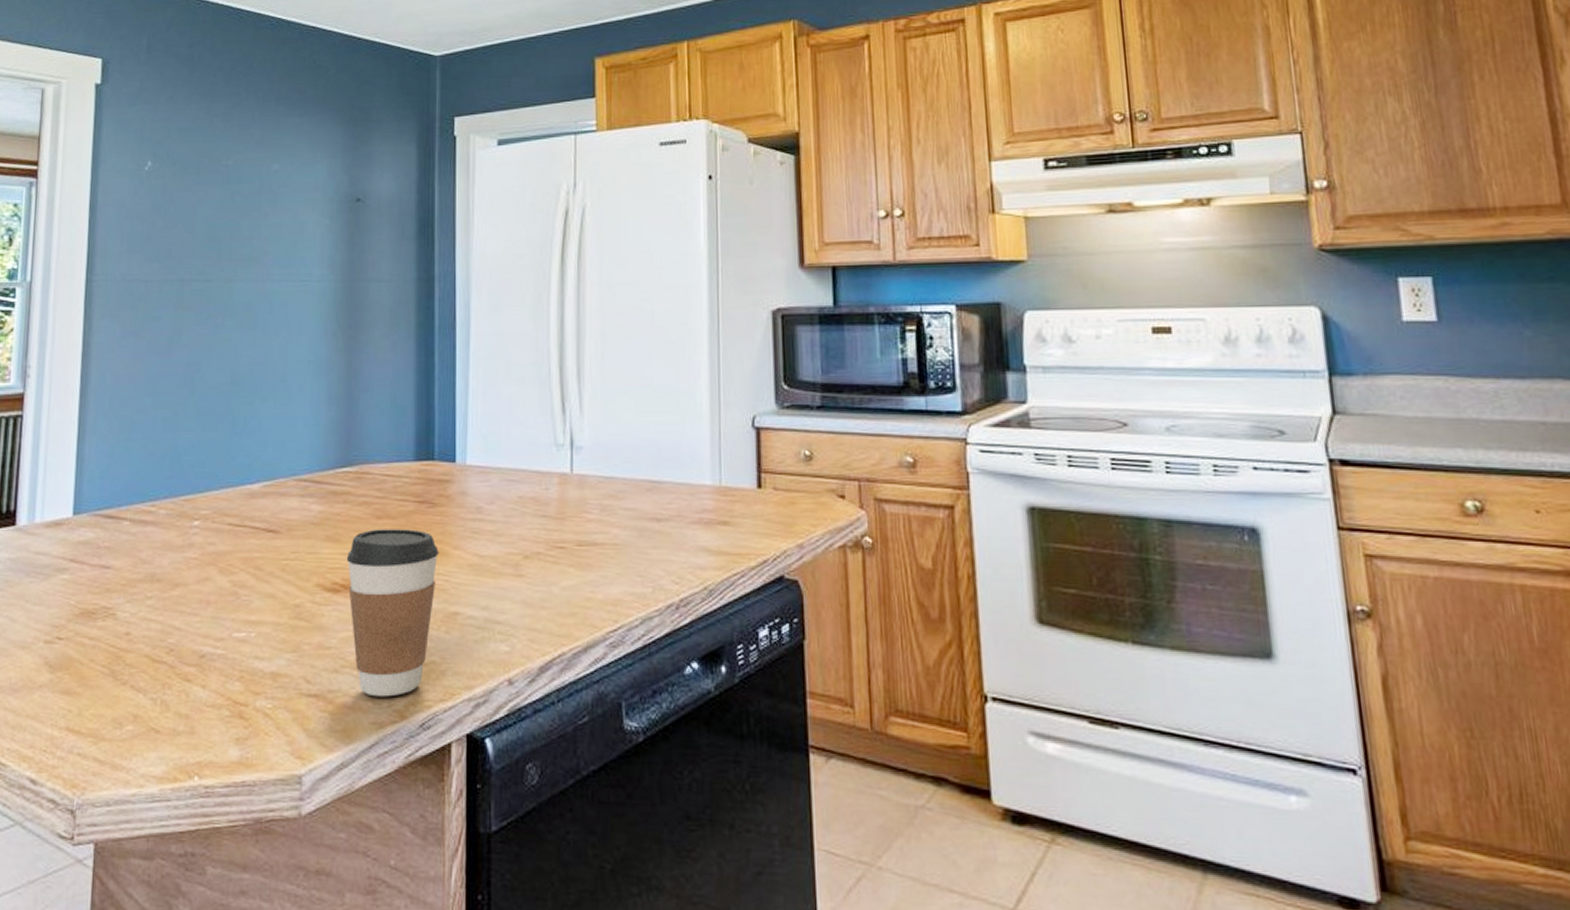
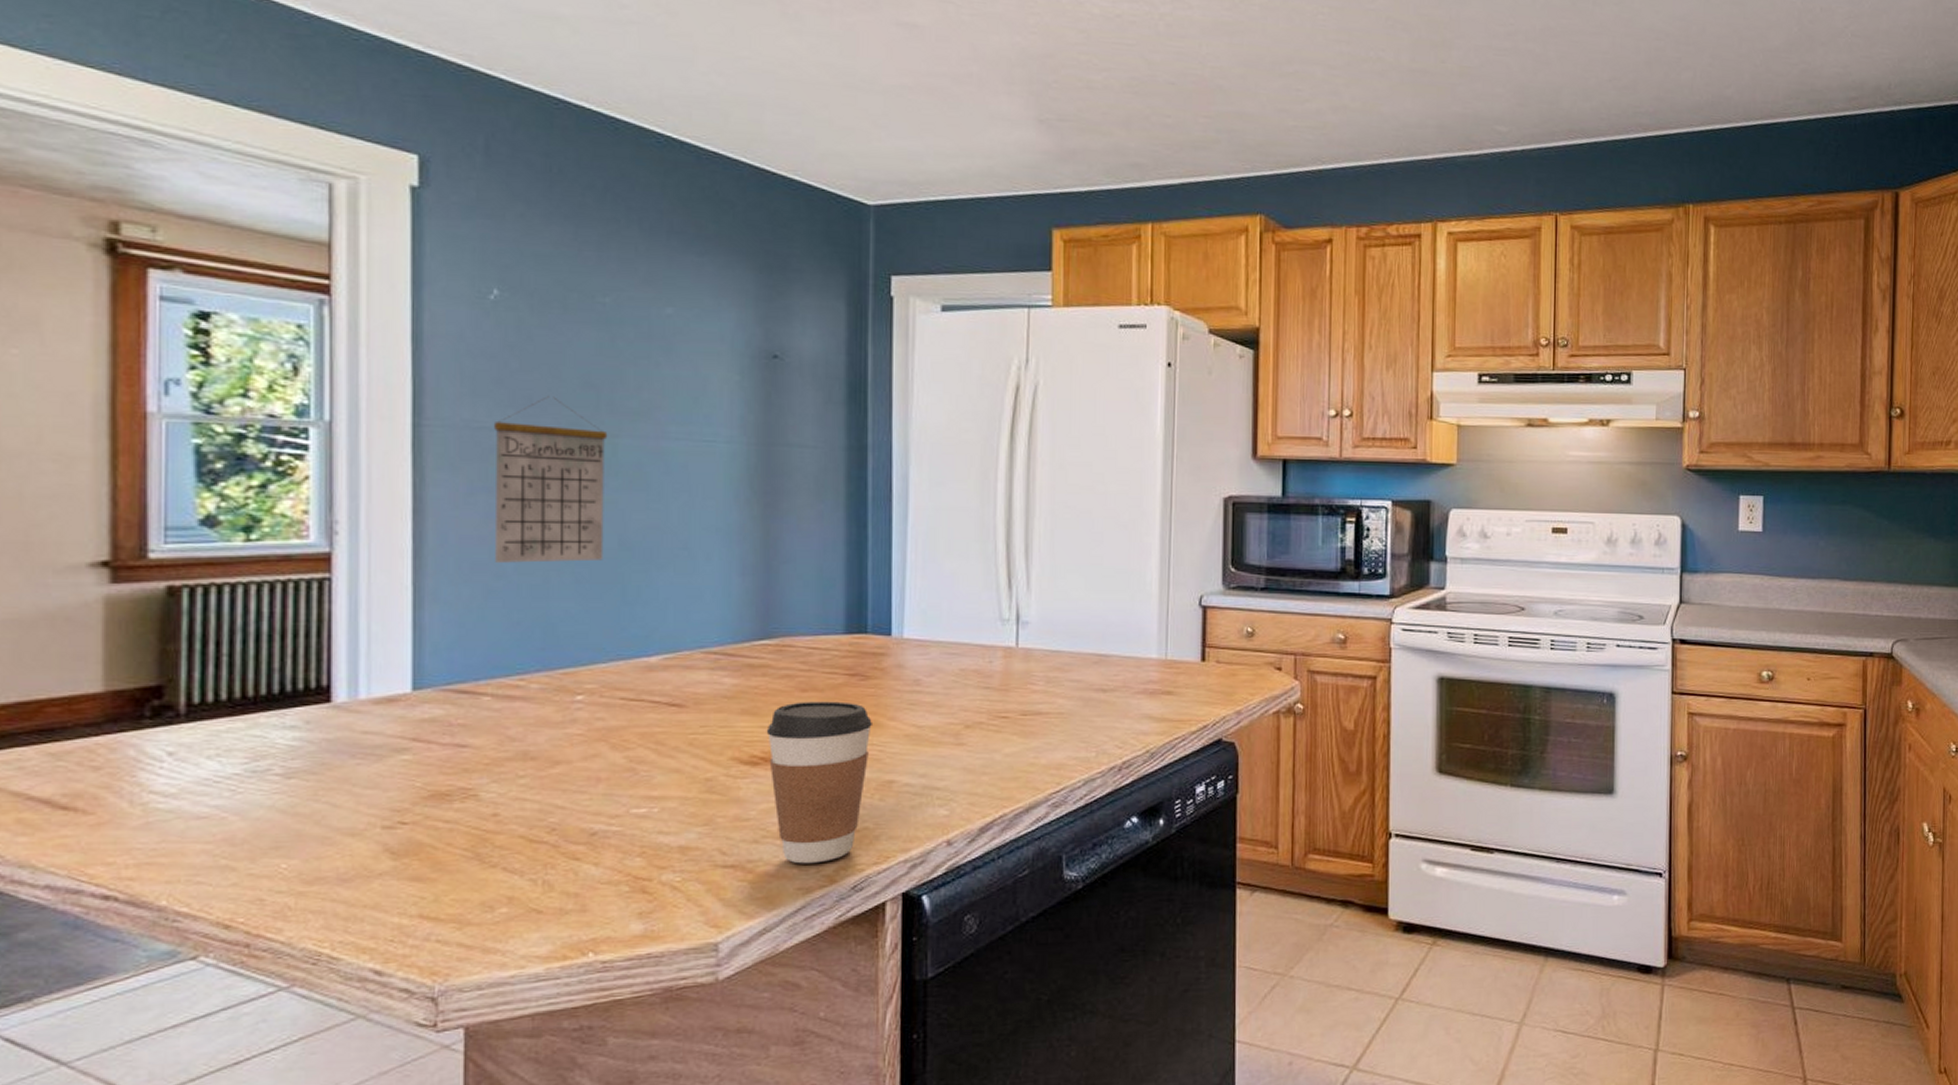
calendar: none [138,249,226,398] -> present [493,396,608,563]

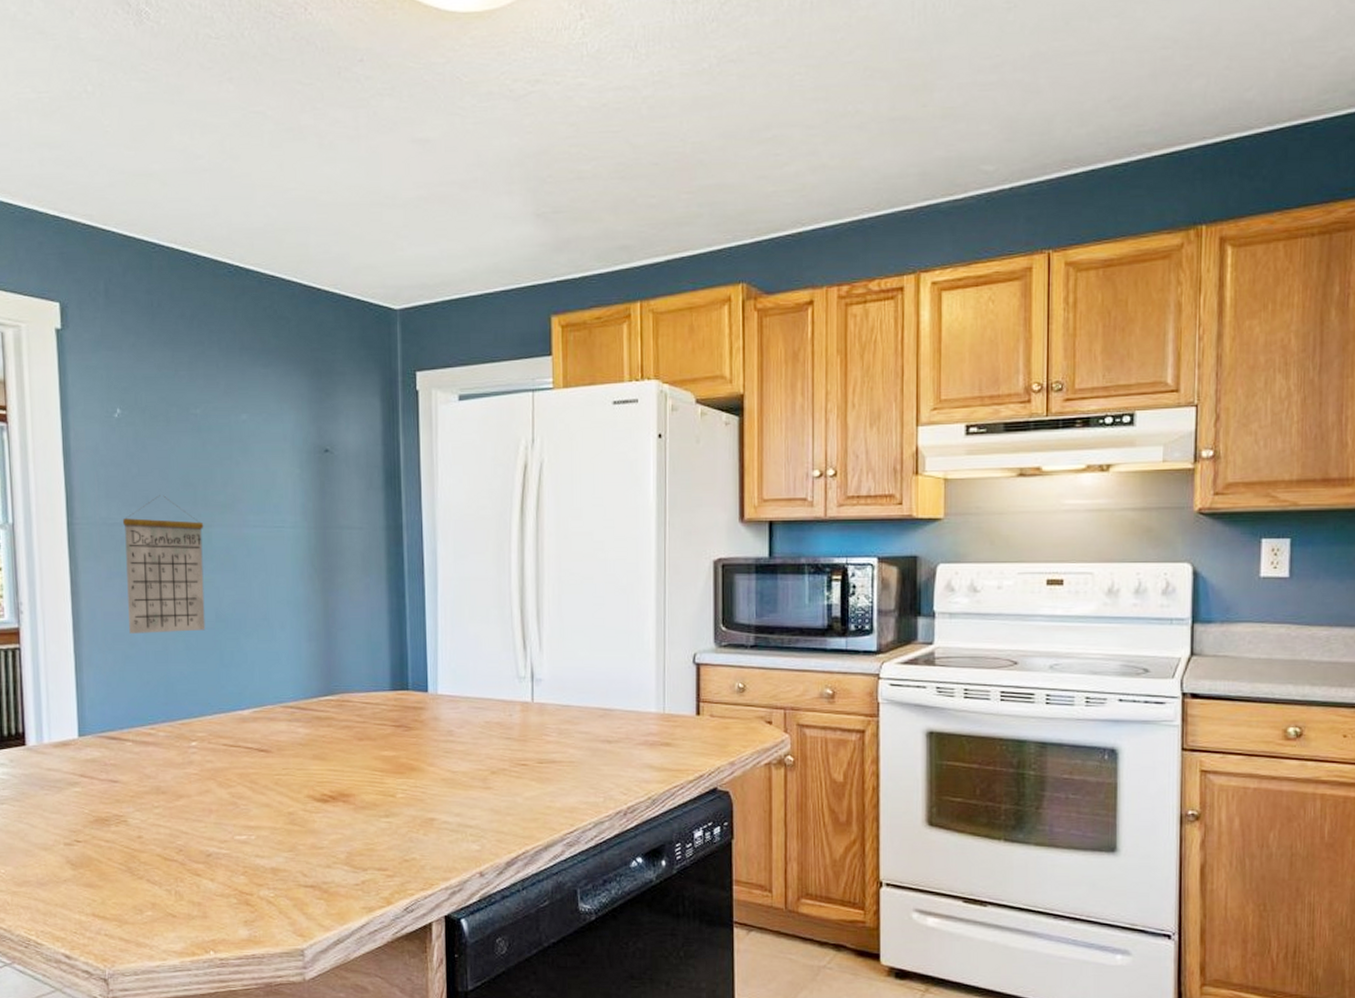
coffee cup: present [766,701,872,864] -> none [332,749,415,887]

